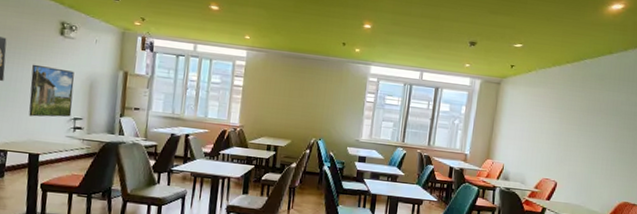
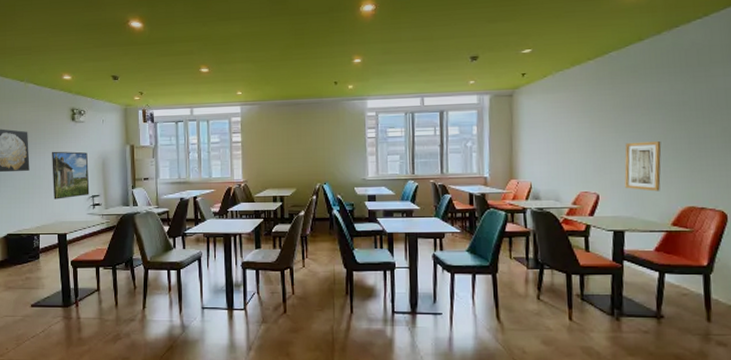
wall art: none [579,140,612,186] -> present [624,141,662,192]

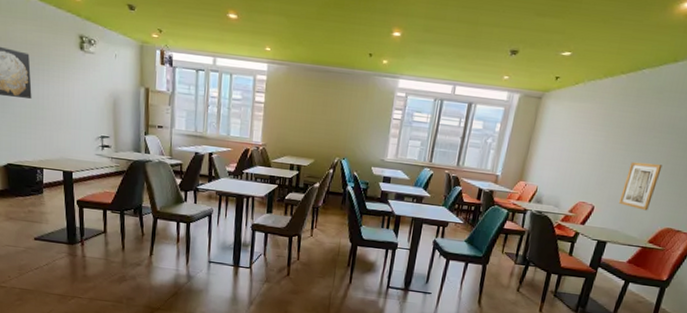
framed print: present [52,151,90,200] -> none [57,81,99,136]

